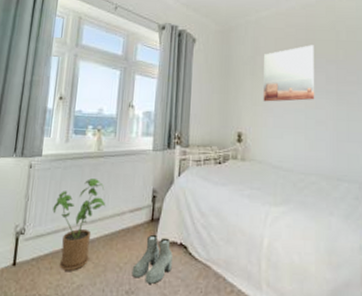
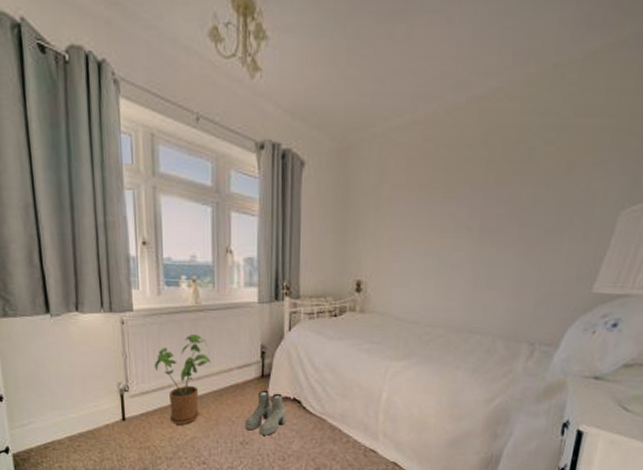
wall art: present [263,45,314,102] -> none [388,166,458,243]

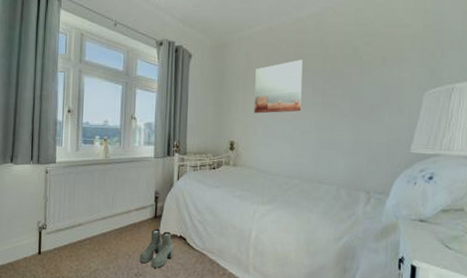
house plant: present [154,334,211,425] -> none [69,182,115,258]
wall art: none [388,166,458,243] -> present [254,59,303,114]

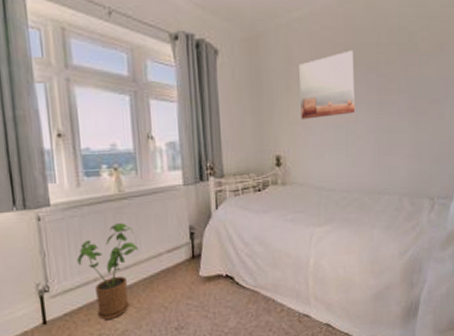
house plant: none [69,182,115,258] -> present [77,223,139,320]
boots: present [139,228,174,268] -> none [178,270,220,317]

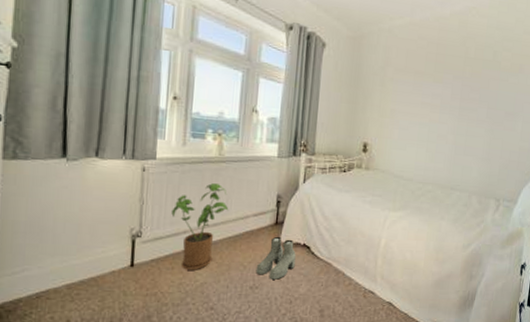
boots: none [178,270,220,317] -> present [255,236,296,280]
wall art: present [299,50,354,120] -> none [390,59,444,115]

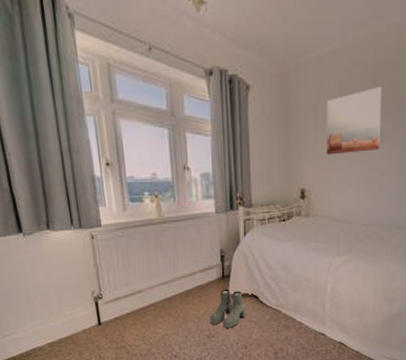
house plant: present [171,183,229,270] -> none [124,244,177,325]
wall art: none [390,59,444,115] -> present [326,86,382,155]

